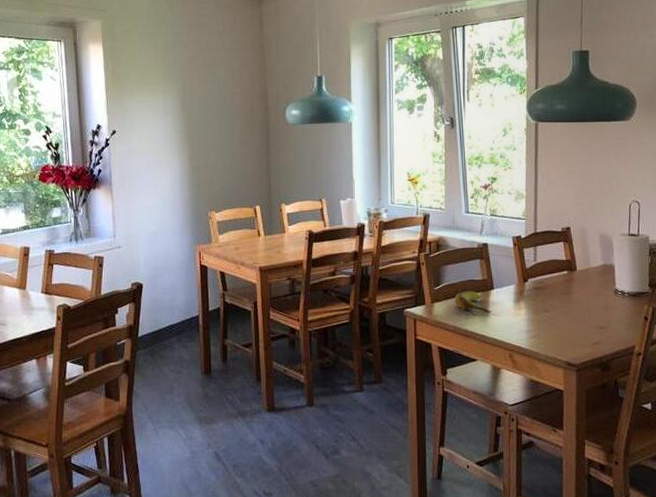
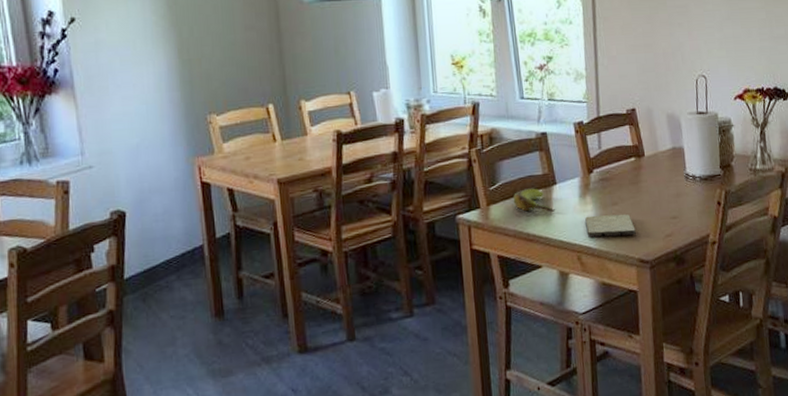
cutting board: none [518,319,565,340] -> present [585,214,636,238]

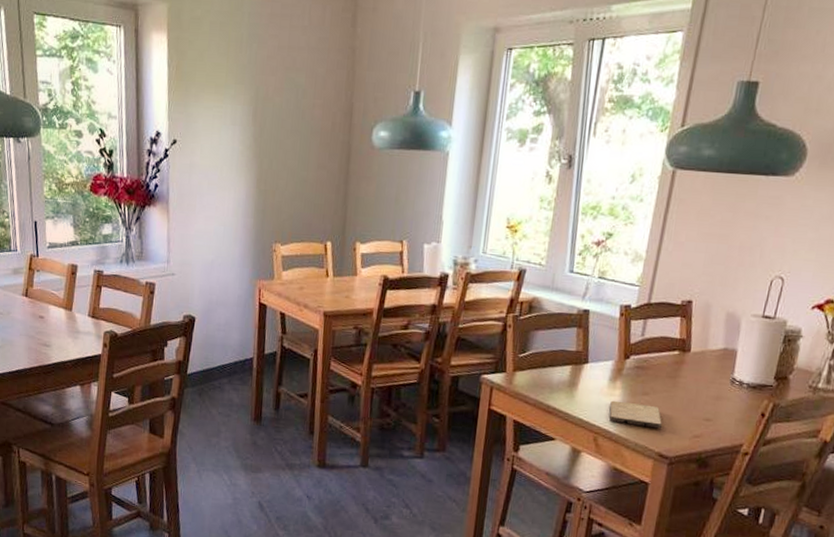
banana: present [513,188,556,212] -> none [540,362,582,390]

